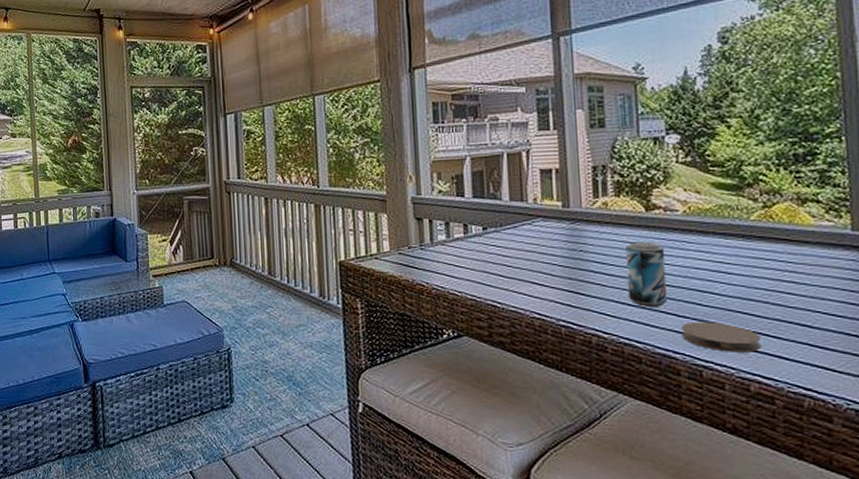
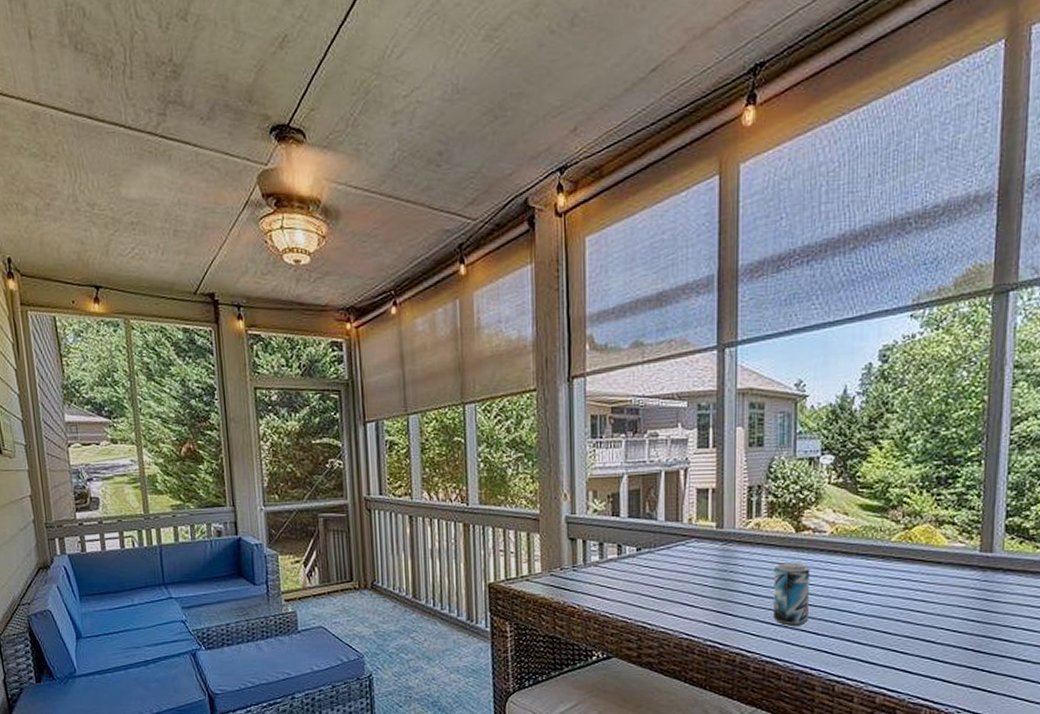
coaster: present [681,322,761,352] -> none [819,639,889,668]

